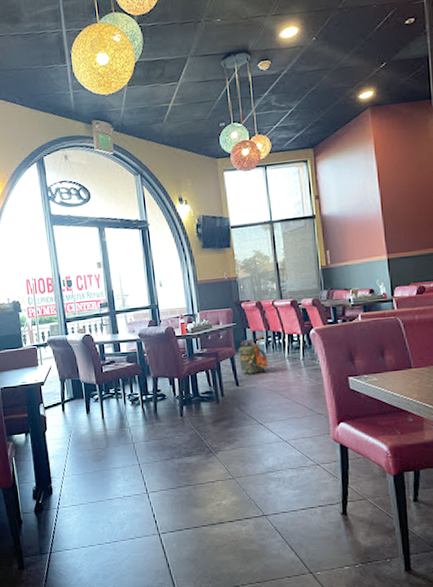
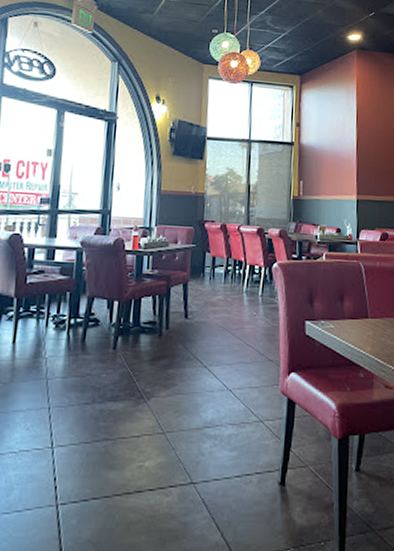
backpack: present [238,335,270,374] -> none [192,262,226,306]

